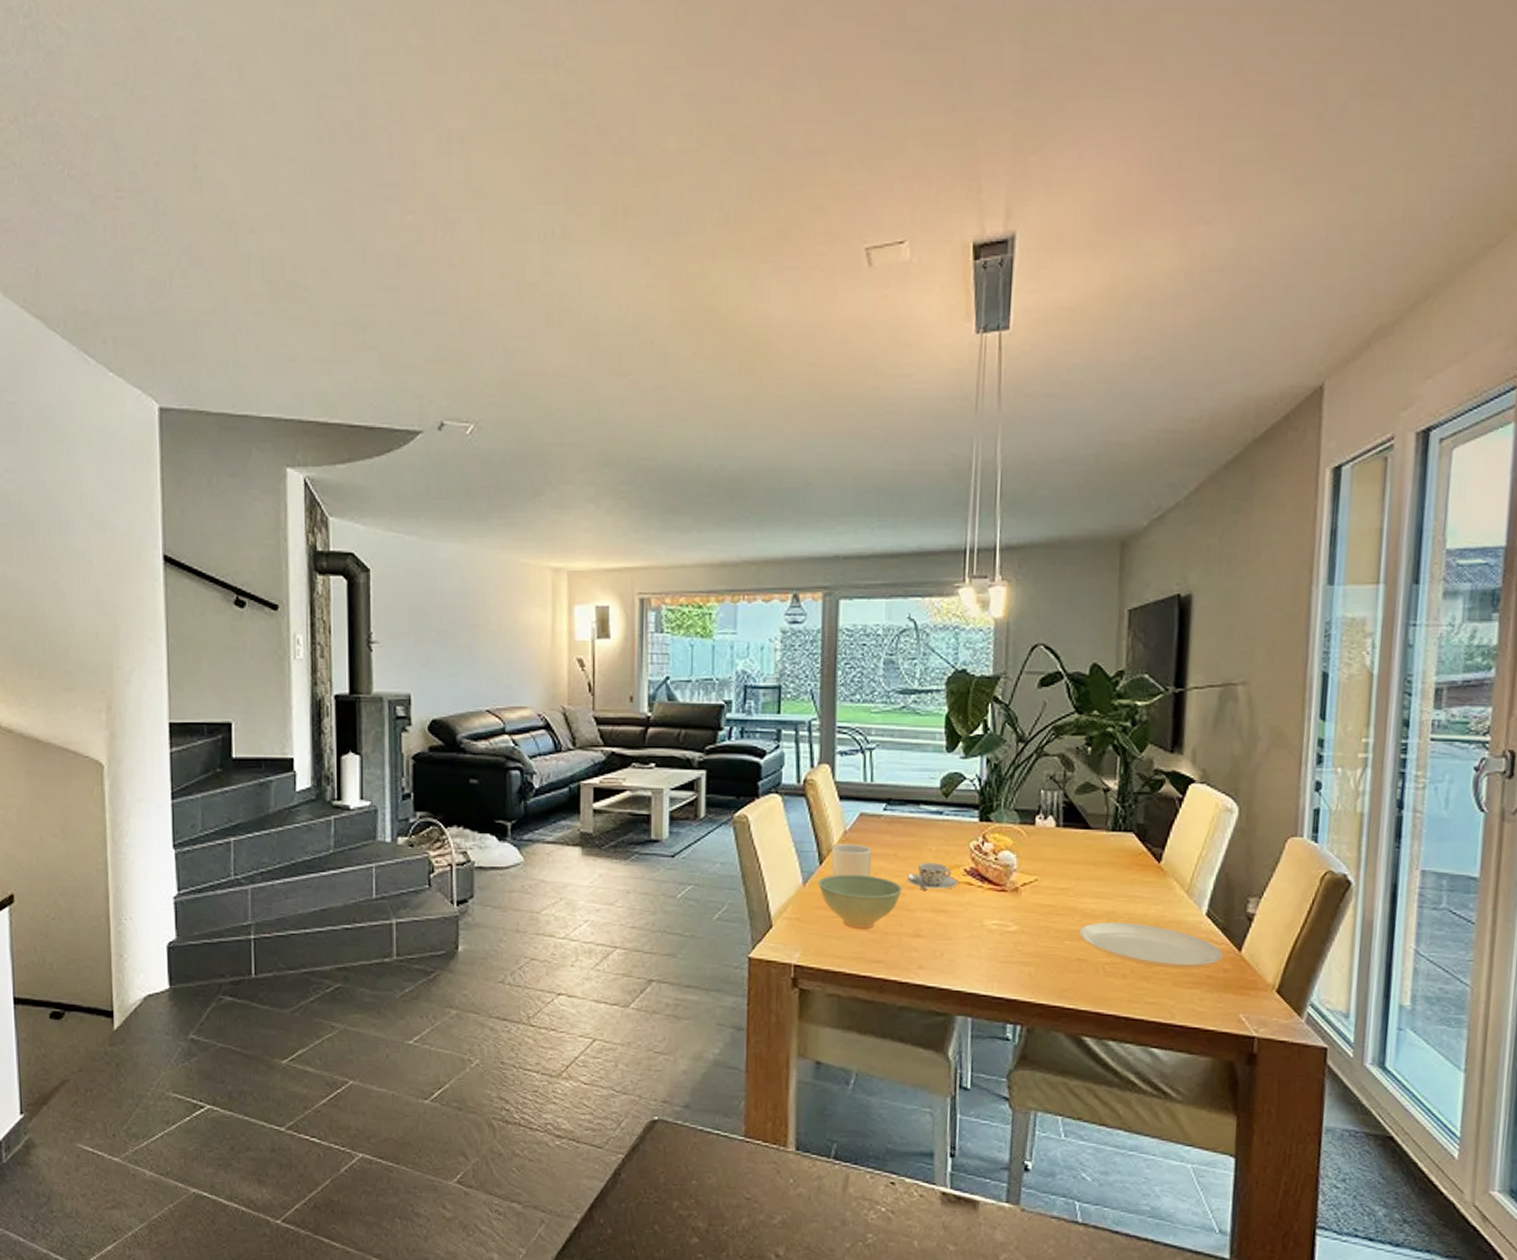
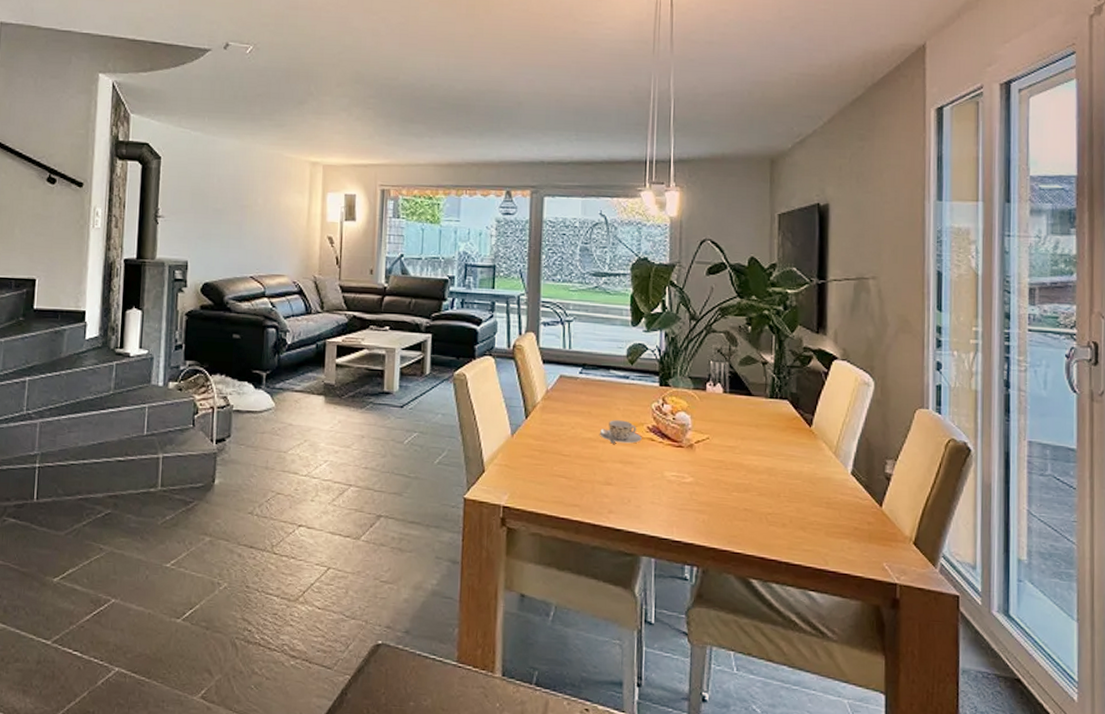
bowl: present [819,874,902,929] -> none [525,427,595,476]
mug: present [831,843,872,877] -> none [535,400,570,430]
plate: present [1079,922,1223,970] -> none [745,477,867,522]

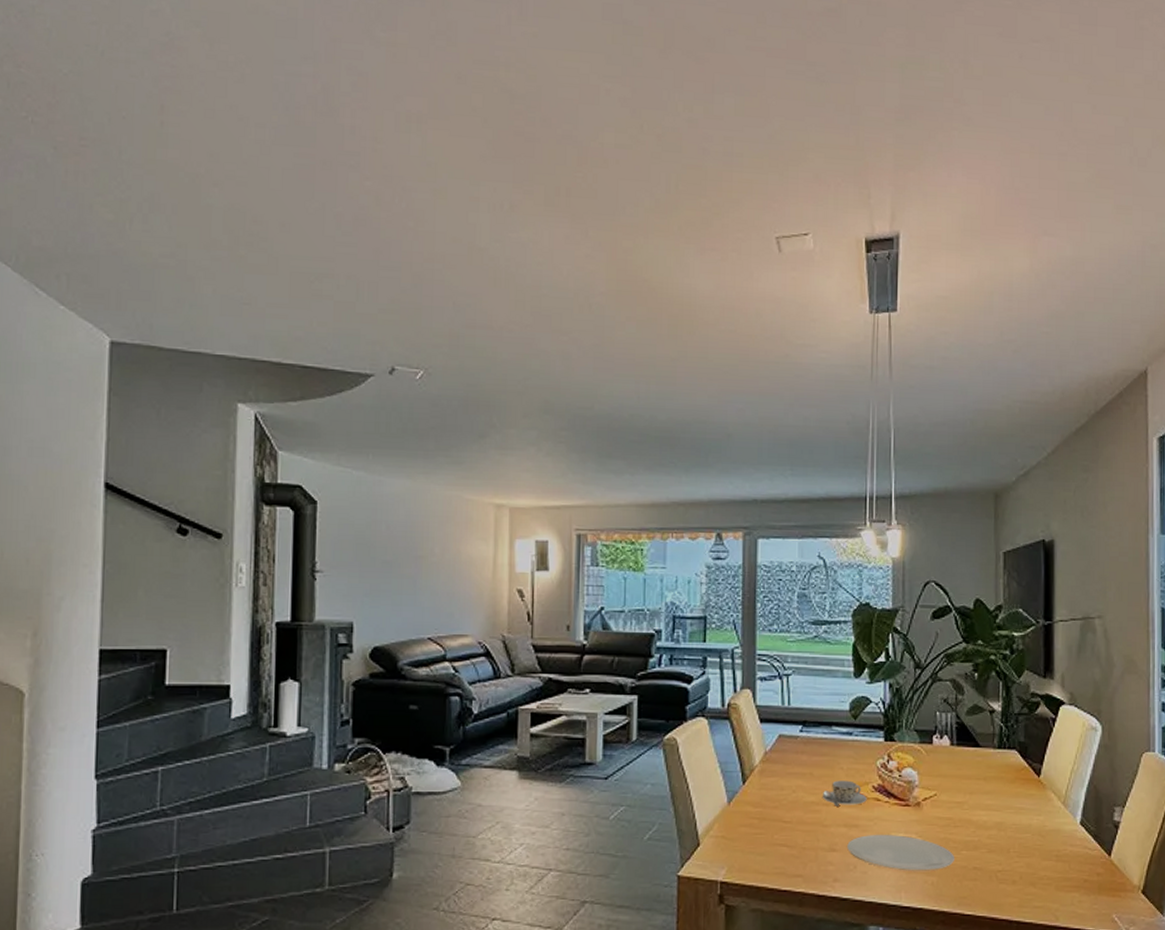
plate: none [622,472,726,510] -> present [847,835,955,872]

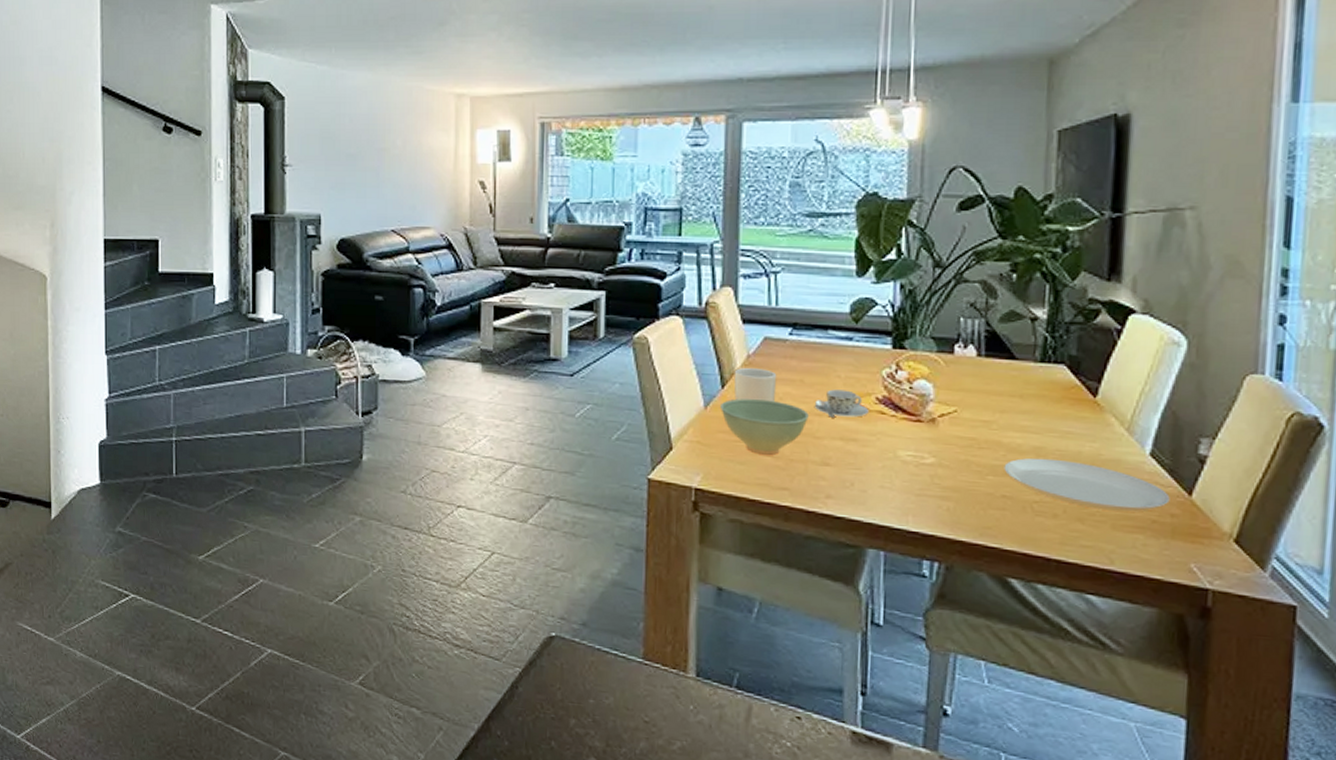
bowl: none [742,792,818,845] -> present [721,398,809,455]
mug: none [753,763,790,795] -> present [734,367,777,402]
plate: present [847,835,955,872] -> none [843,451,979,497]
plate: none [974,832,1096,875] -> present [1004,458,1170,513]

